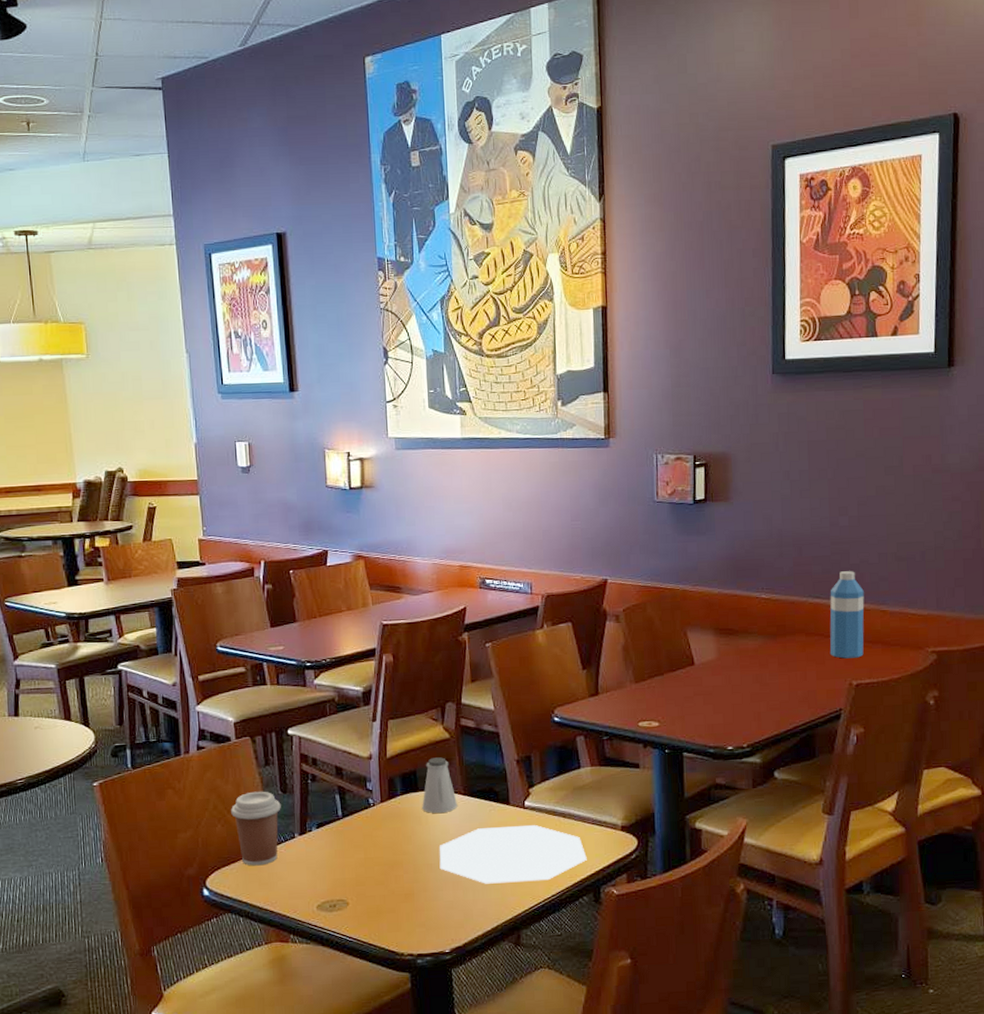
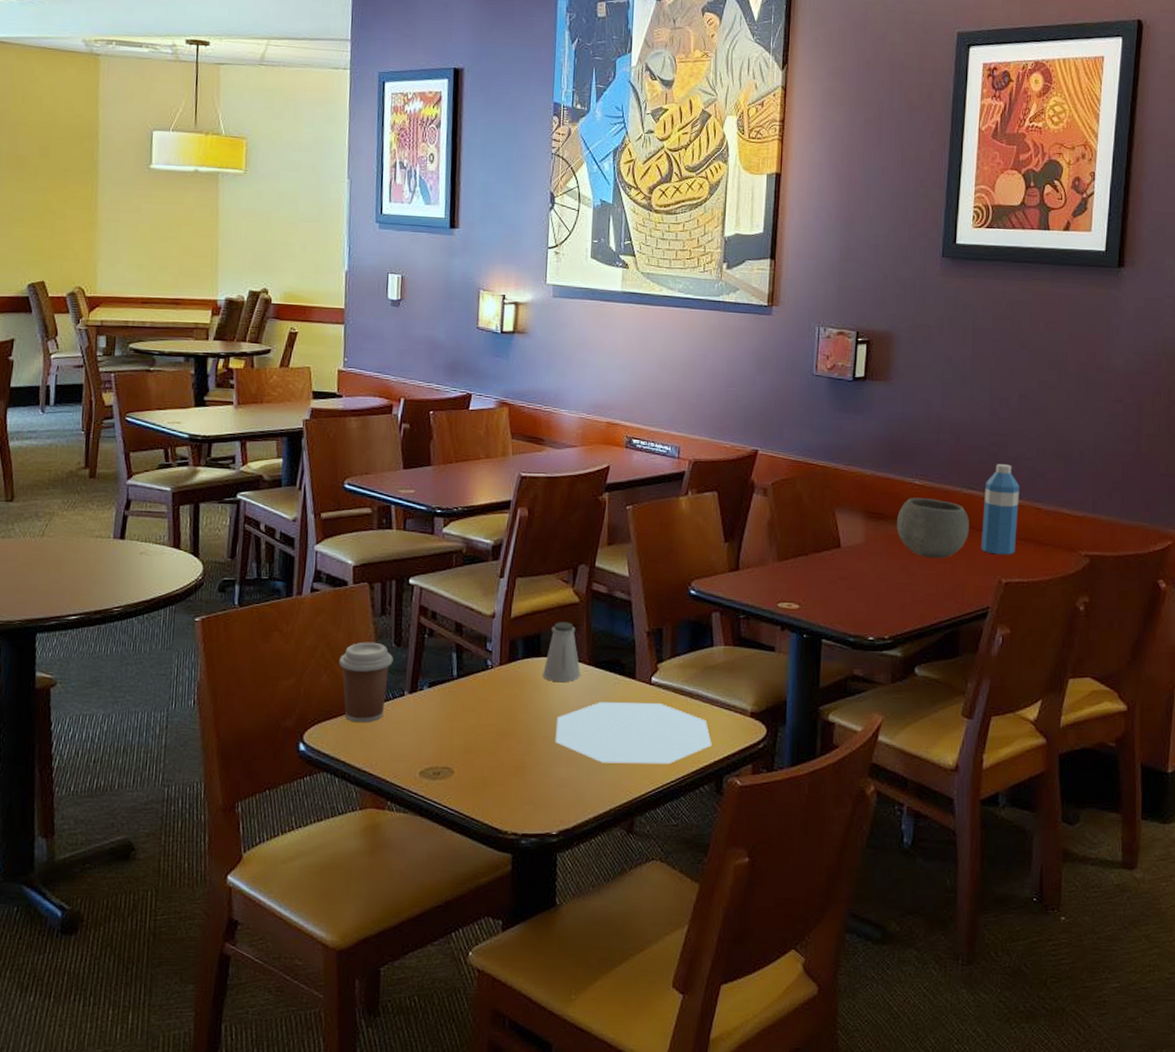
bowl: none [747,610,818,668] -> present [897,498,970,559]

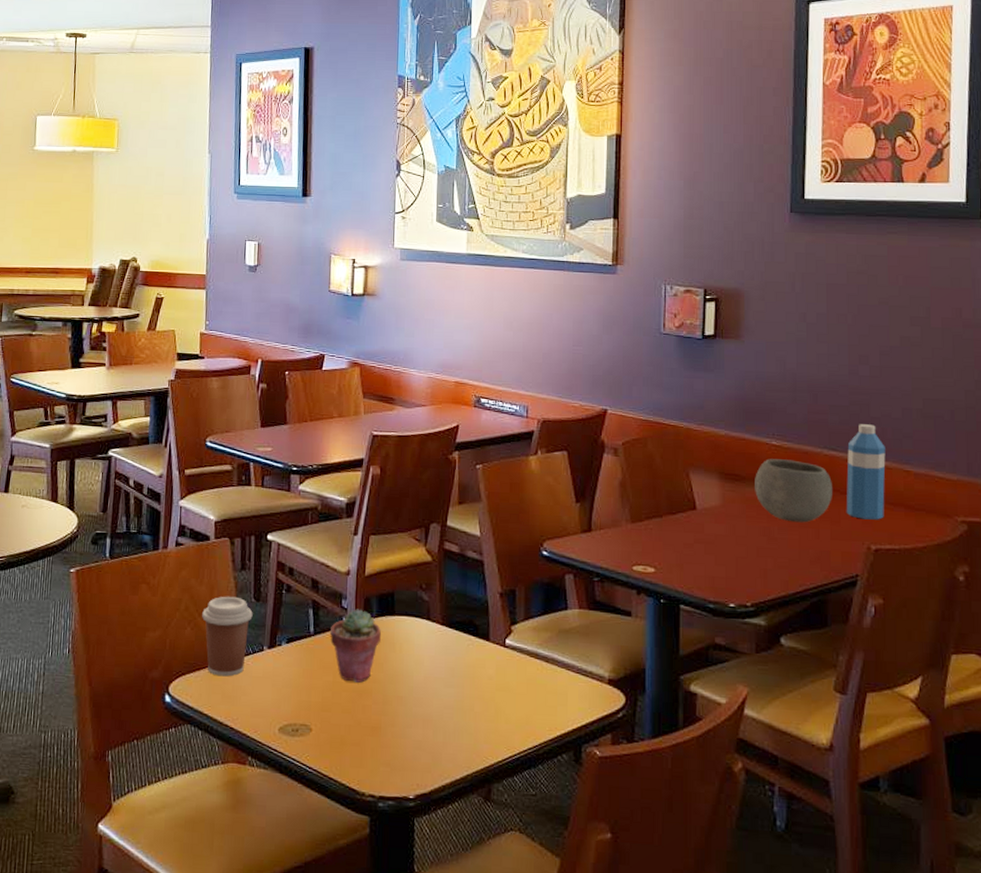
potted succulent: none [474,651,526,724] -> present [330,609,381,683]
saltshaker: present [543,622,580,682] -> none [397,580,434,642]
plate: present [555,702,712,765] -> none [410,663,569,731]

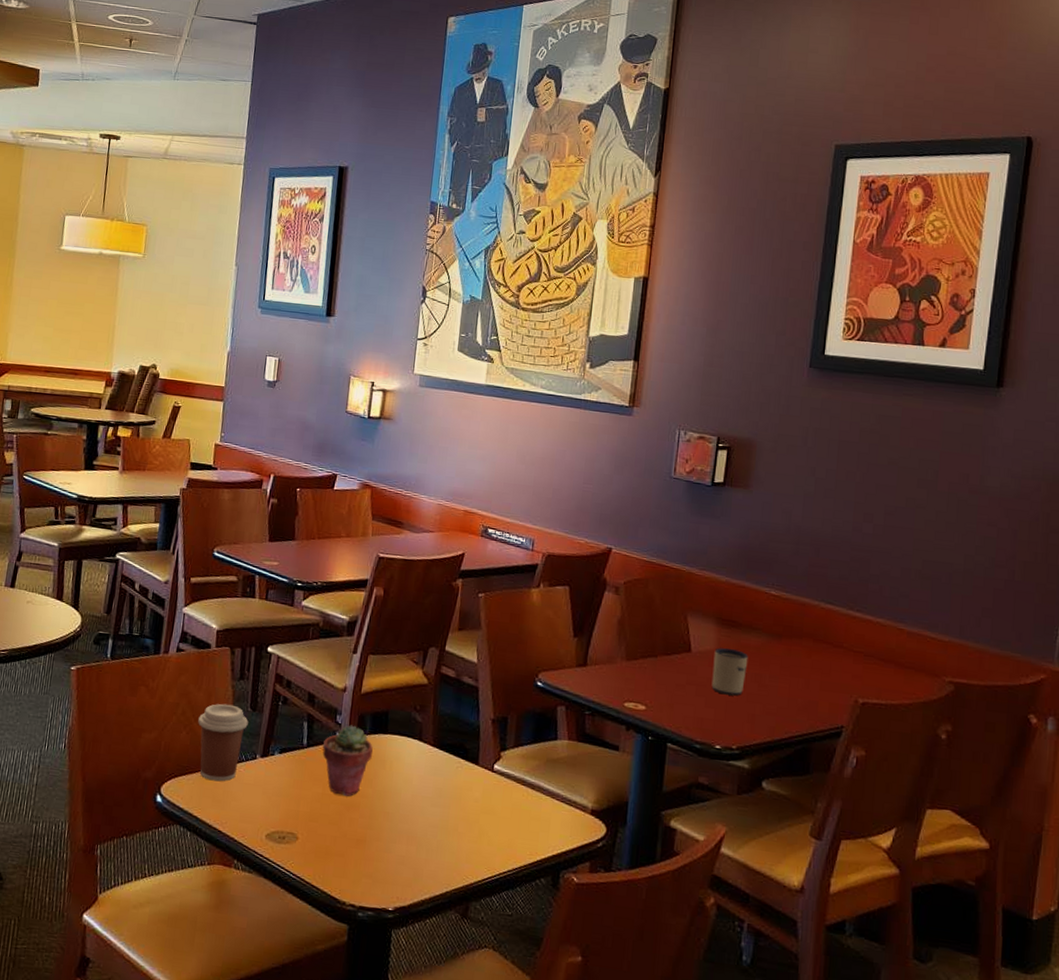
mug: none [720,503,755,552] -> present [711,648,749,696]
bowl: present [755,459,833,523] -> none [750,607,827,673]
water bottle: present [846,424,886,520] -> none [837,580,882,675]

